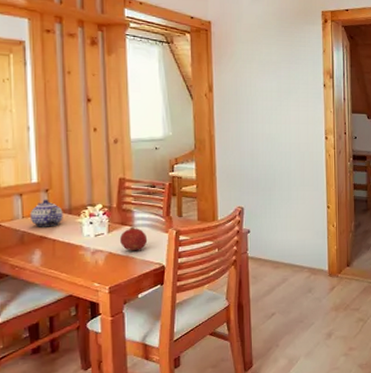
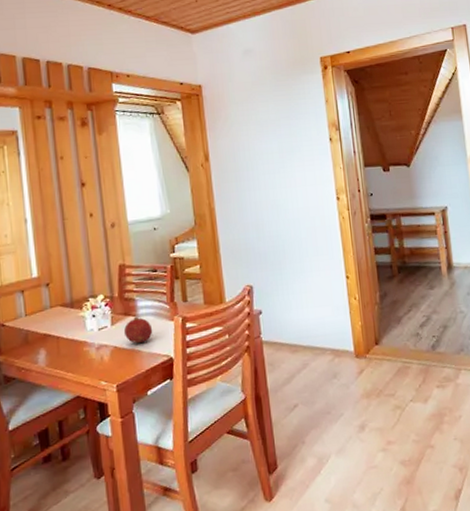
teapot: present [29,199,63,227] -> none [32,293,66,325]

